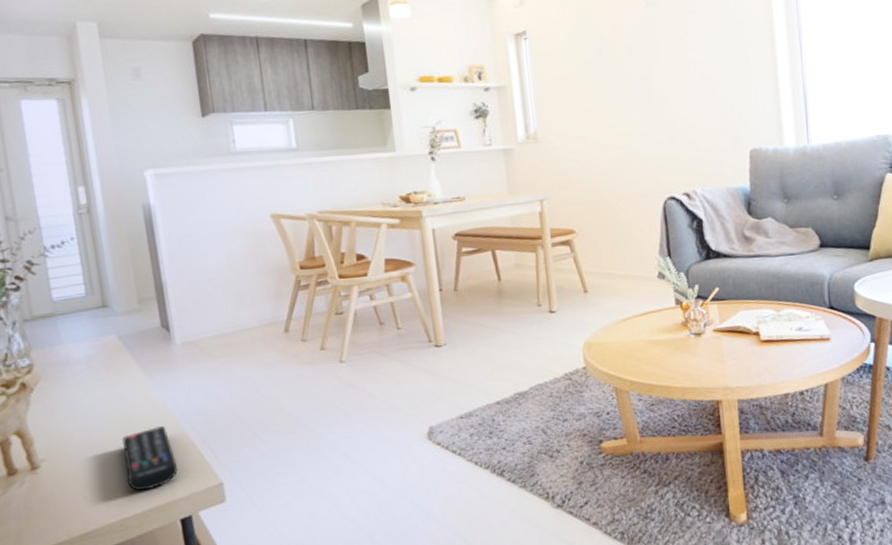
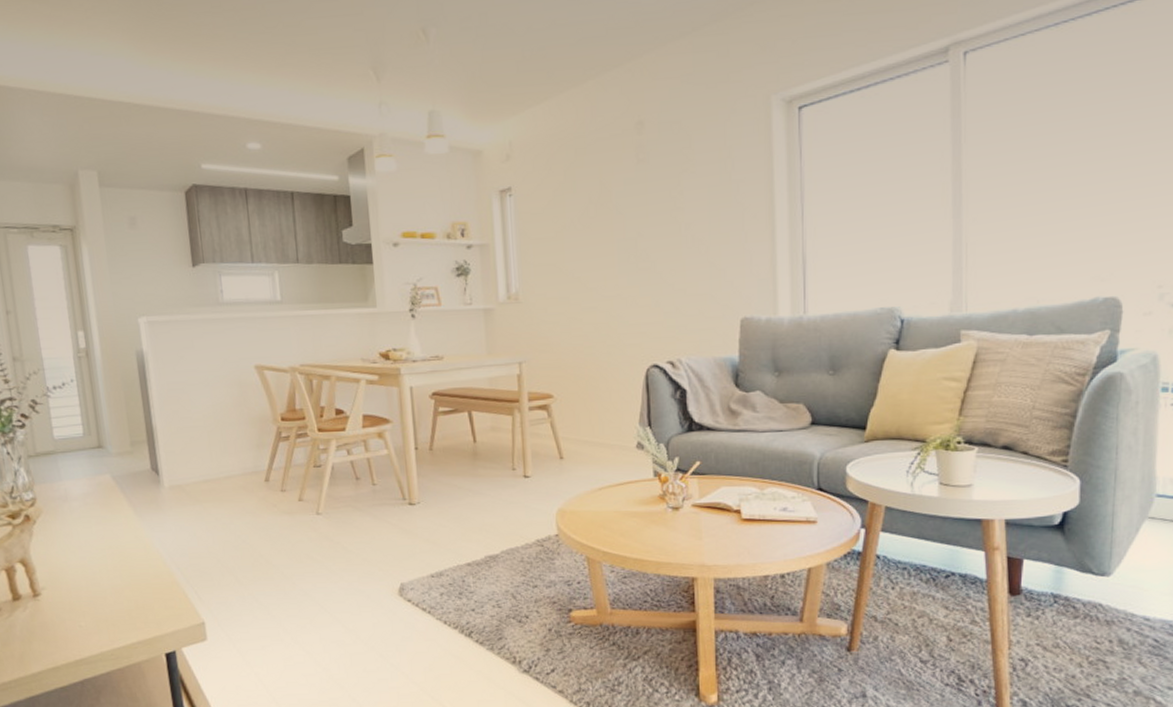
remote control: present [122,425,178,491] -> none [114,563,164,624]

